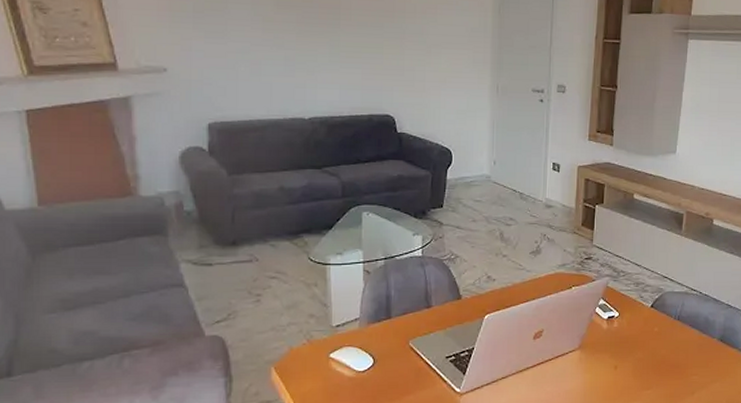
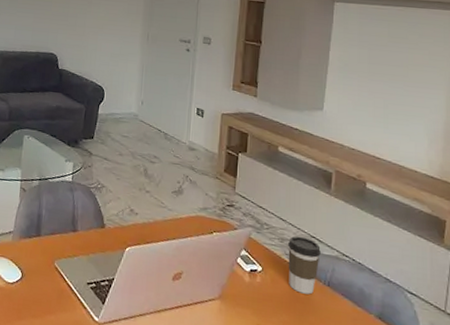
coffee cup: none [642,278,672,331] -> present [288,235,321,295]

